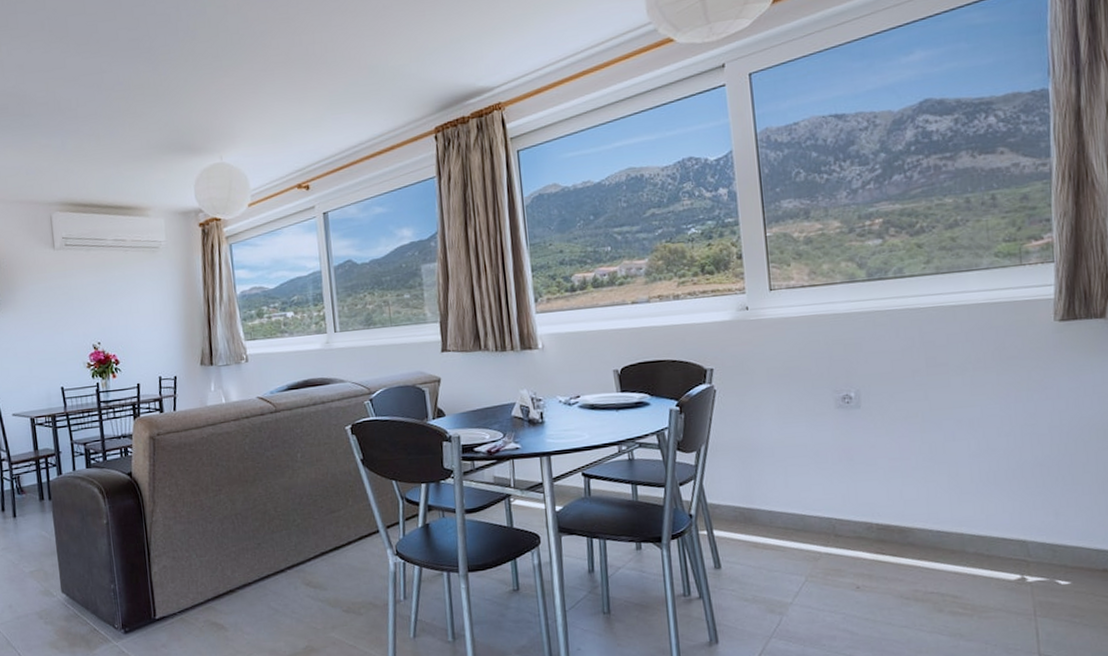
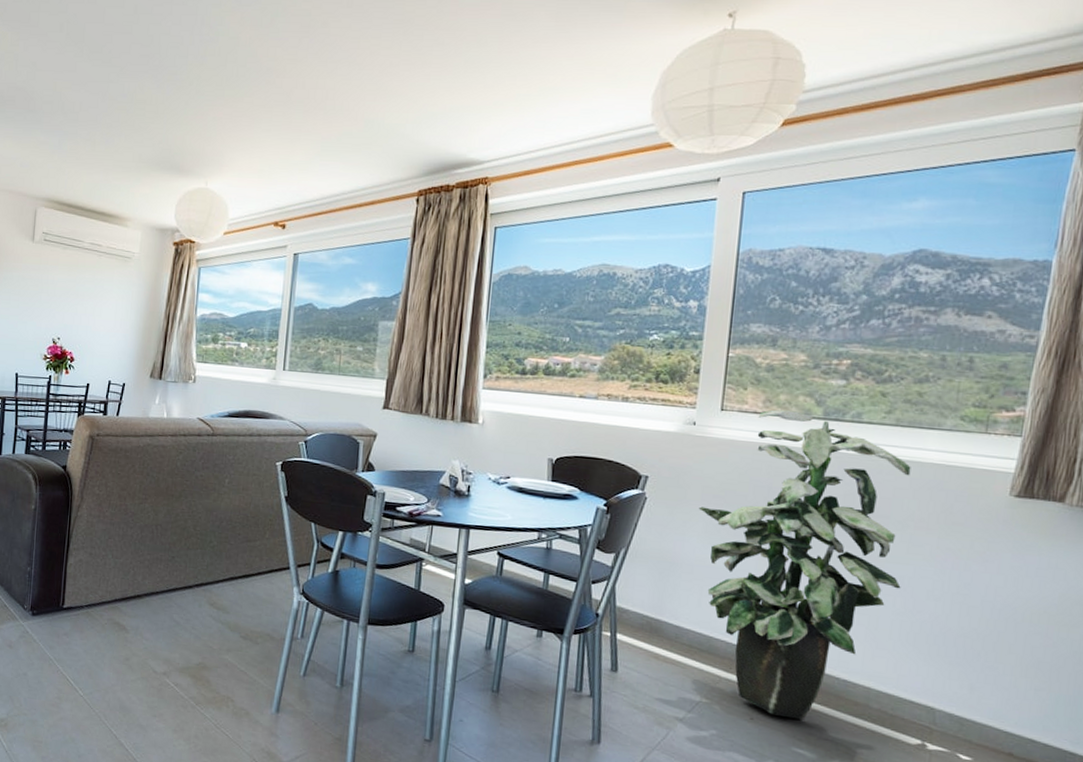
indoor plant: none [767,278,972,580] -> present [698,409,911,720]

